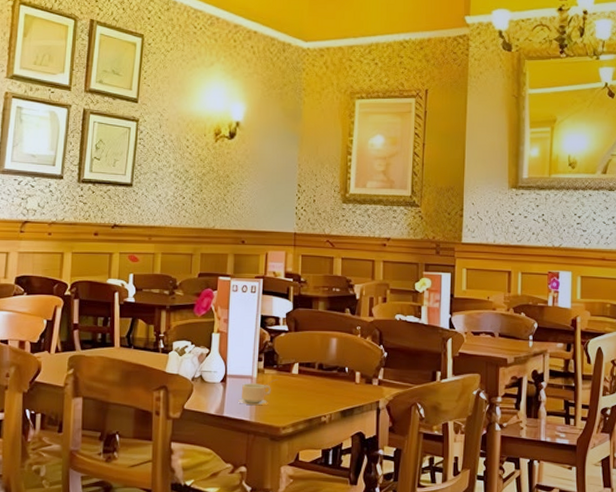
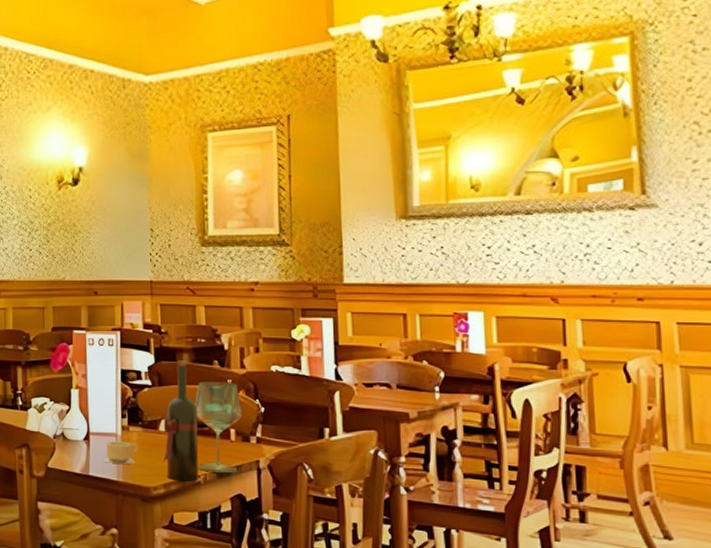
wine bottle: none [294,308,329,421] -> present [163,360,199,482]
wine glass: none [325,328,368,413] -> present [194,382,243,474]

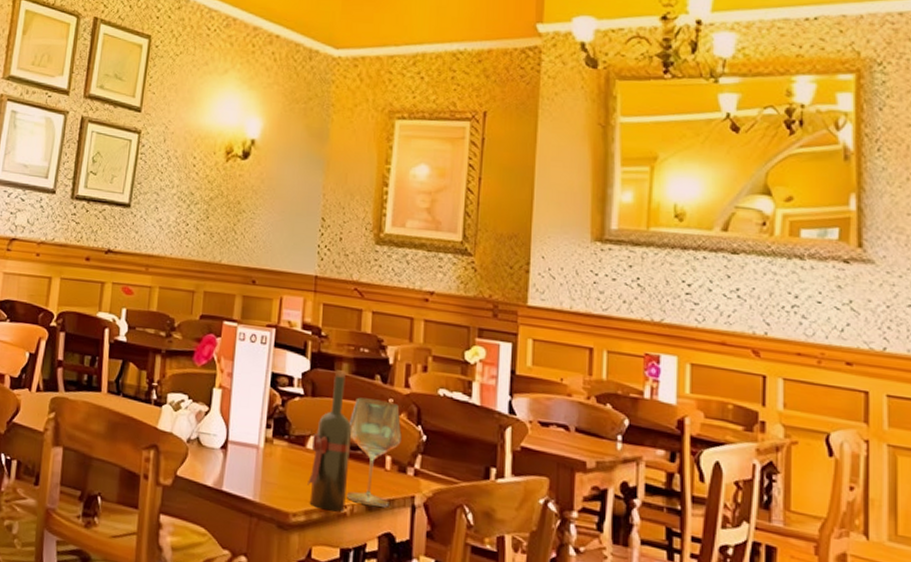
teacup: present [104,437,145,465] -> none [240,453,290,483]

